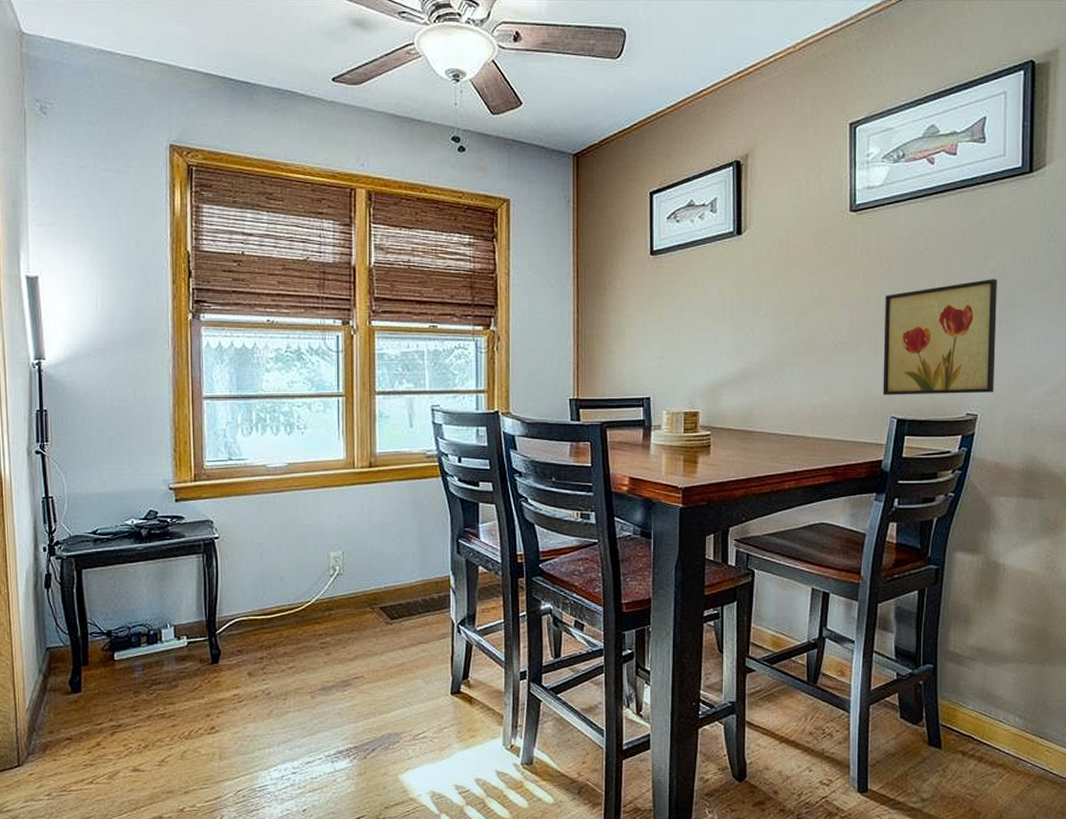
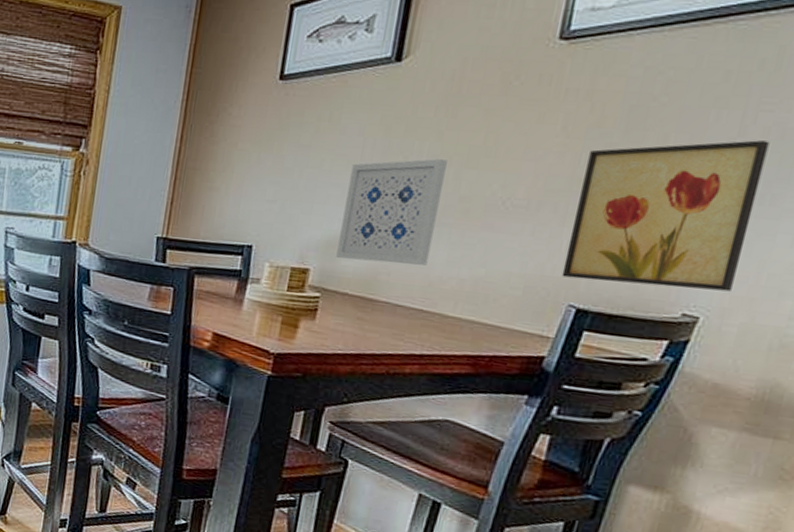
wall art: none [718,311,788,399] -> present [336,159,447,265]

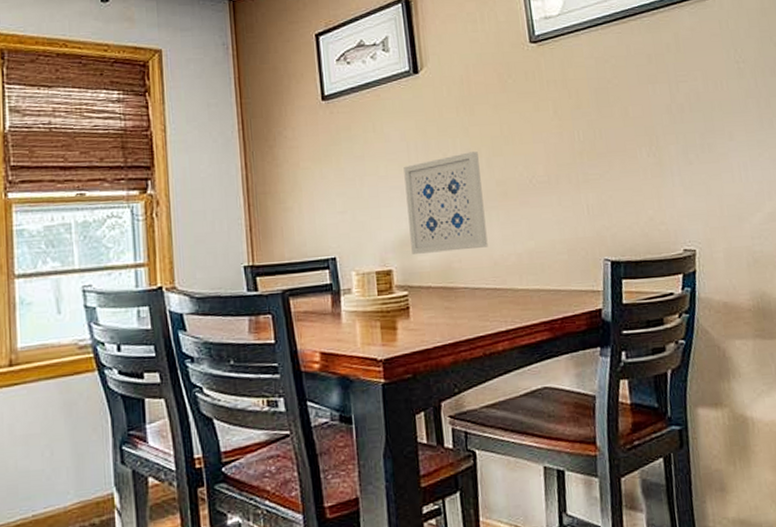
wall art: present [561,140,770,292] -> none [579,104,708,236]

